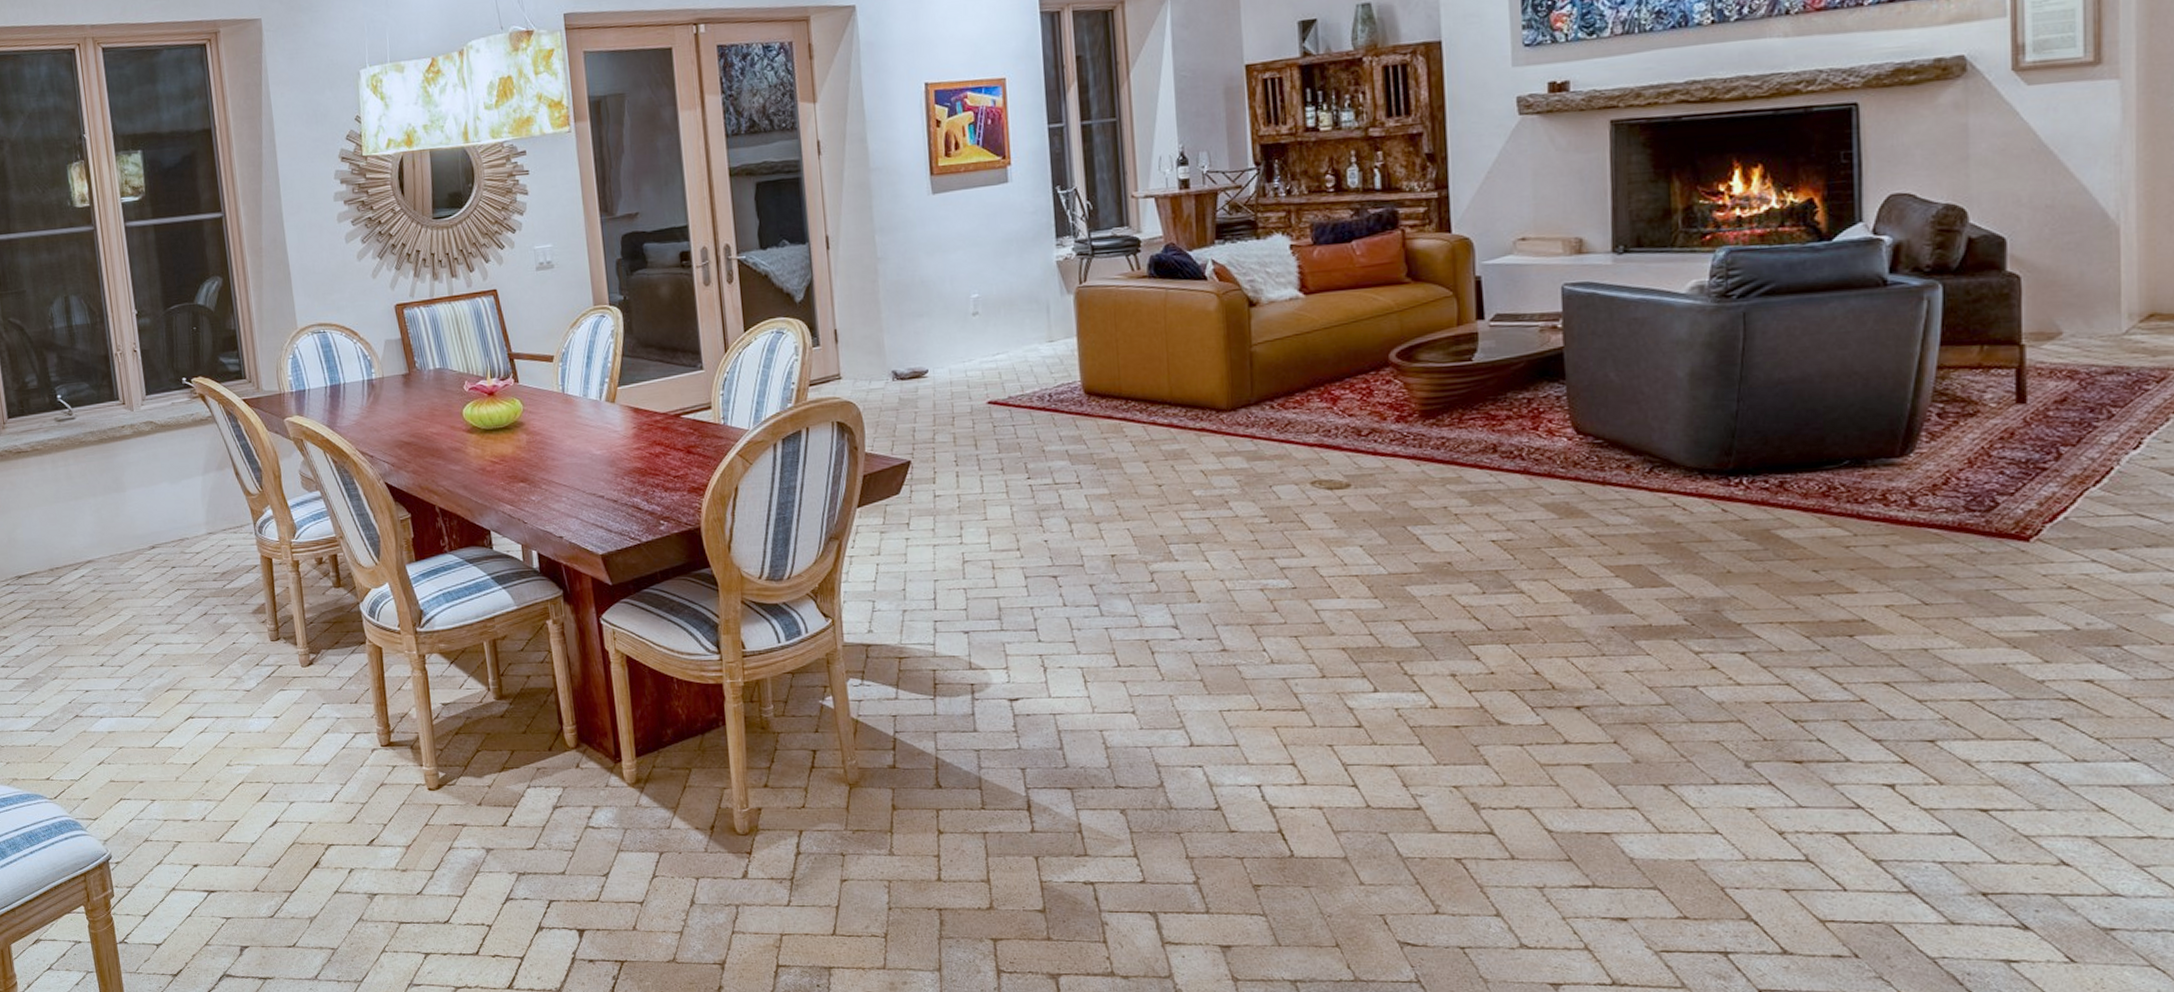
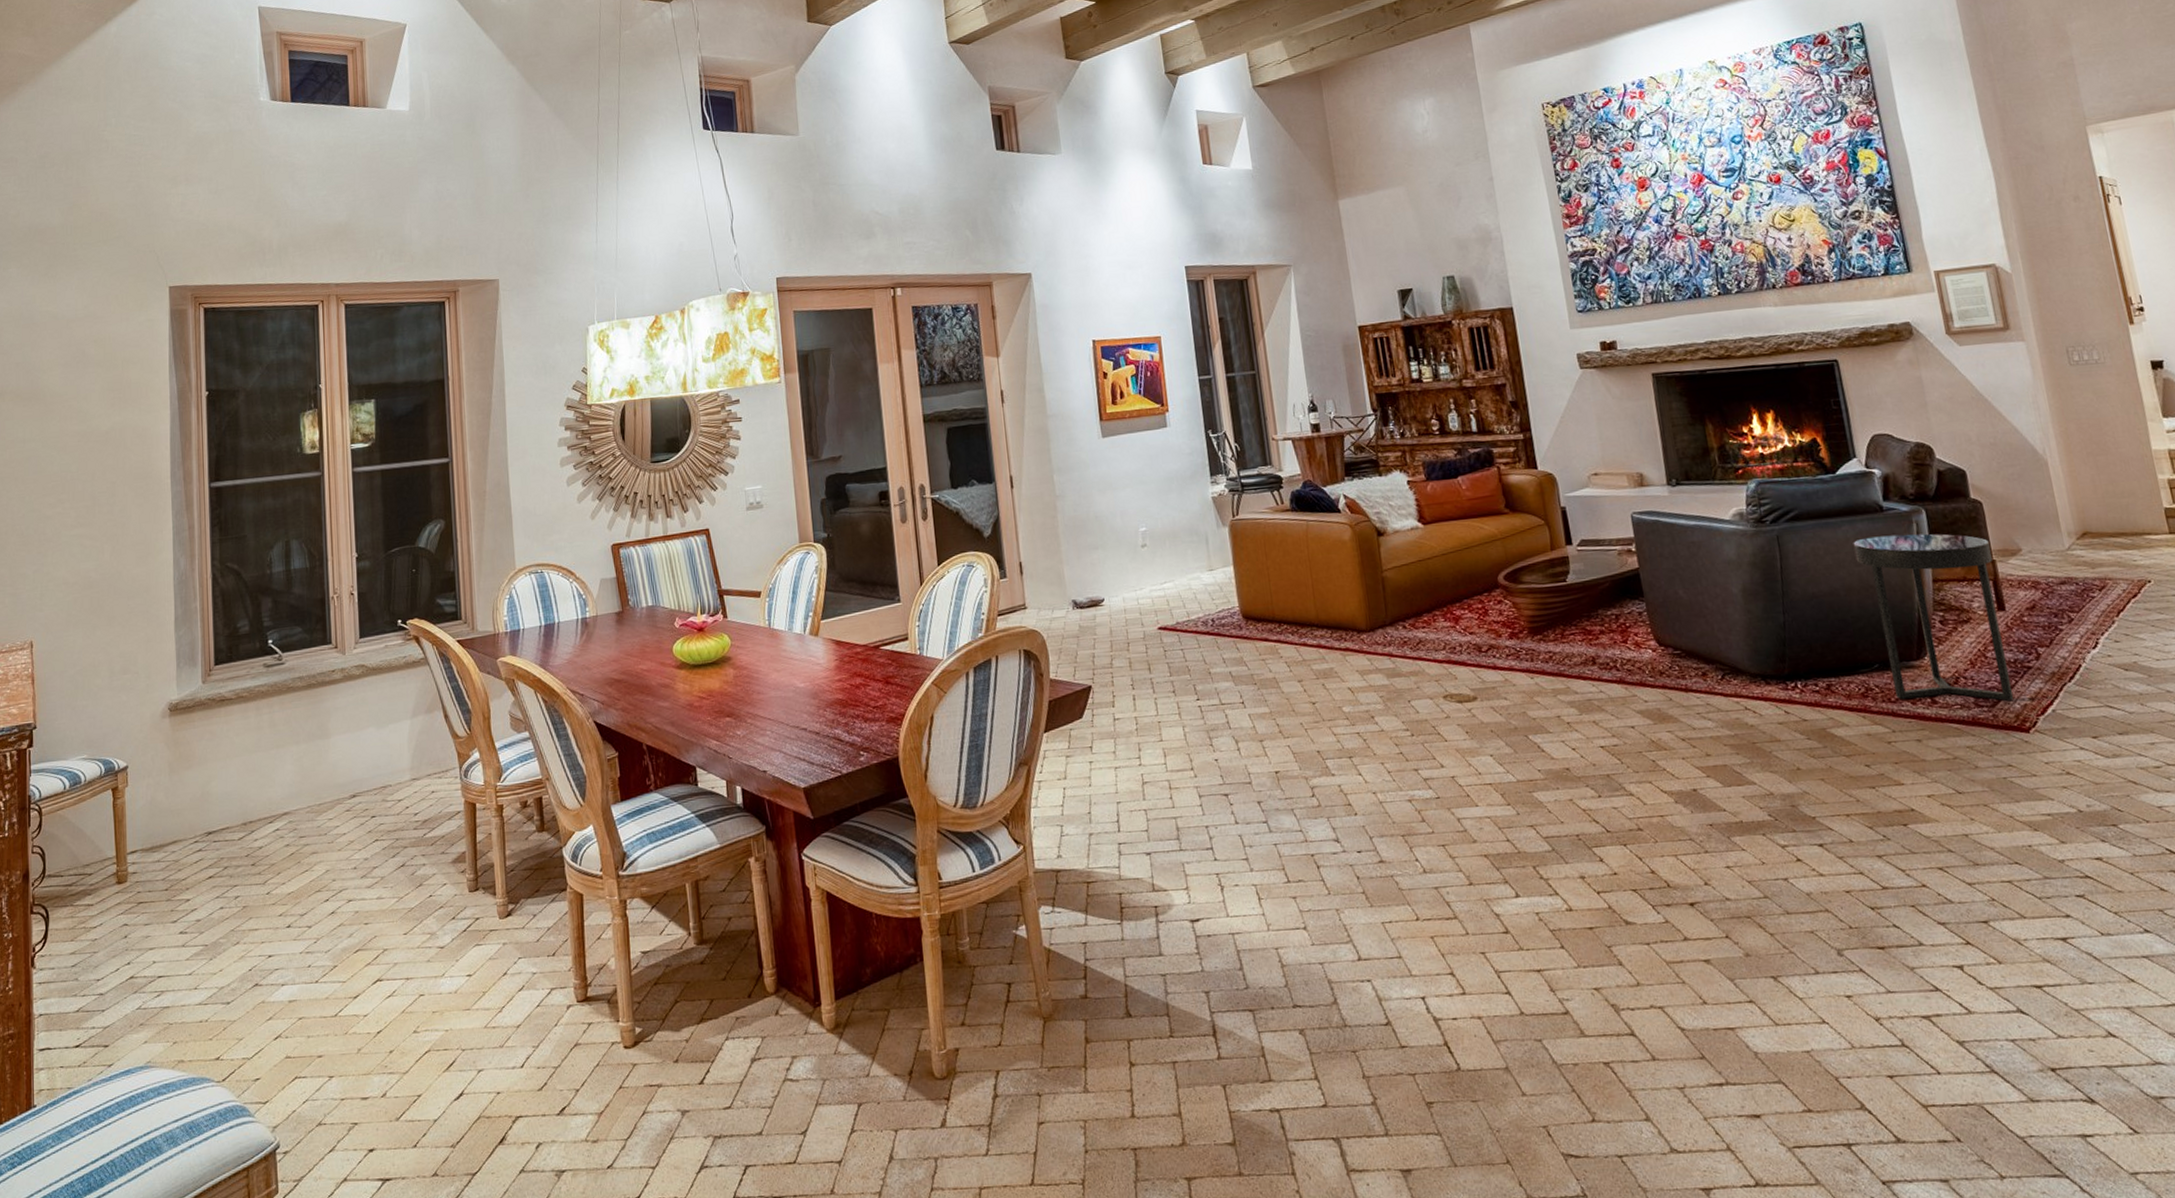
side table: none [1840,312,2020,506] -> present [1853,533,2015,702]

